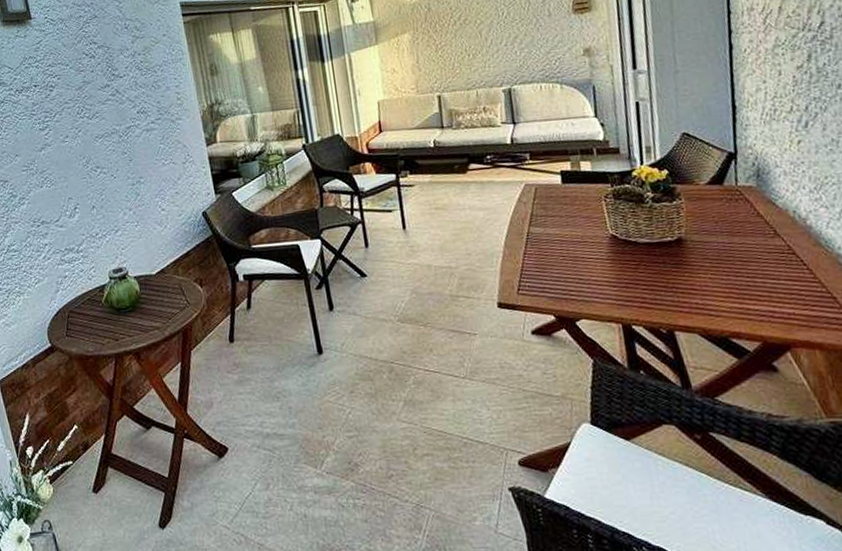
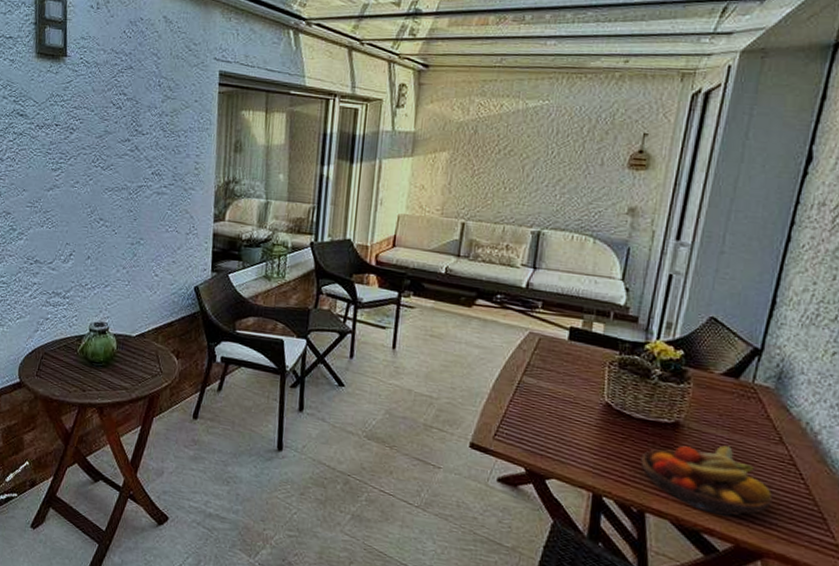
fruit bowl: none [656,250,785,318] -> present [641,445,773,516]

